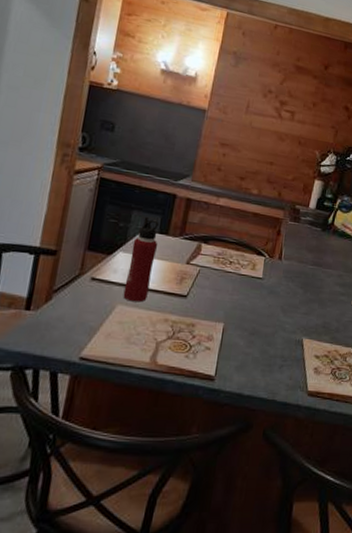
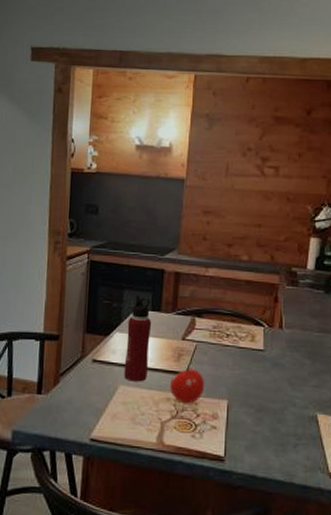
fruit: none [169,290,204,326] -> present [170,367,205,404]

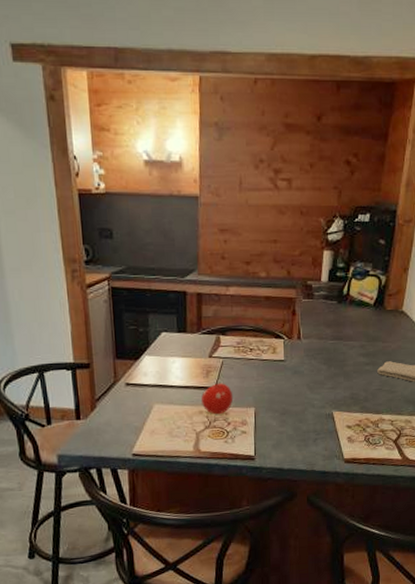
water bottle: present [124,294,152,382] -> none [155,318,180,400]

